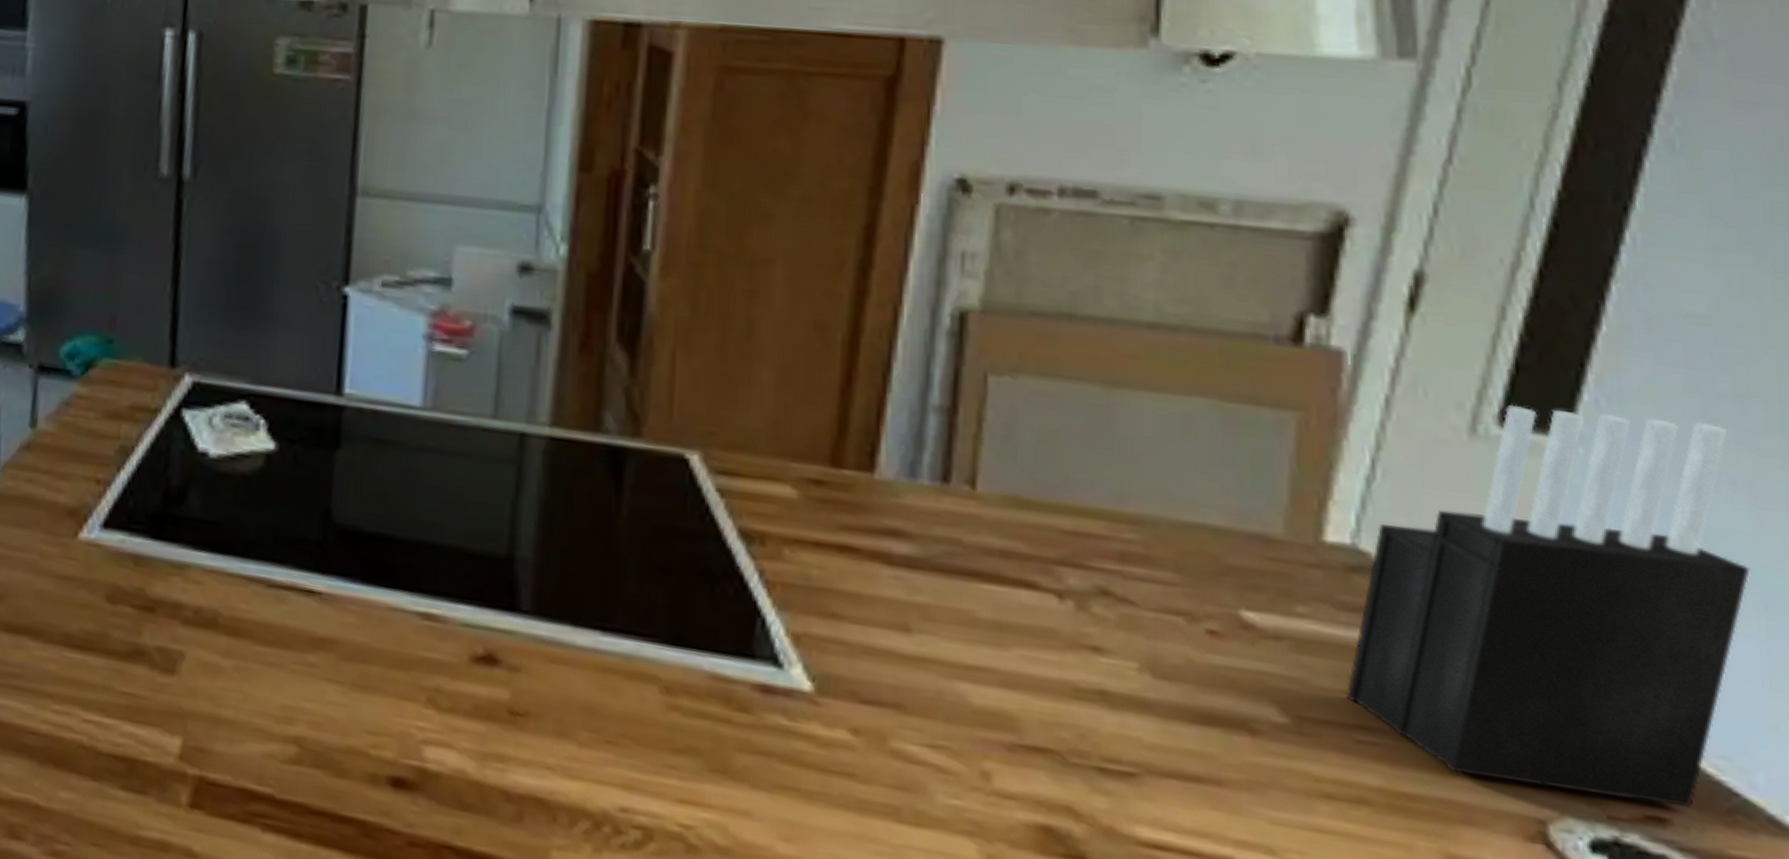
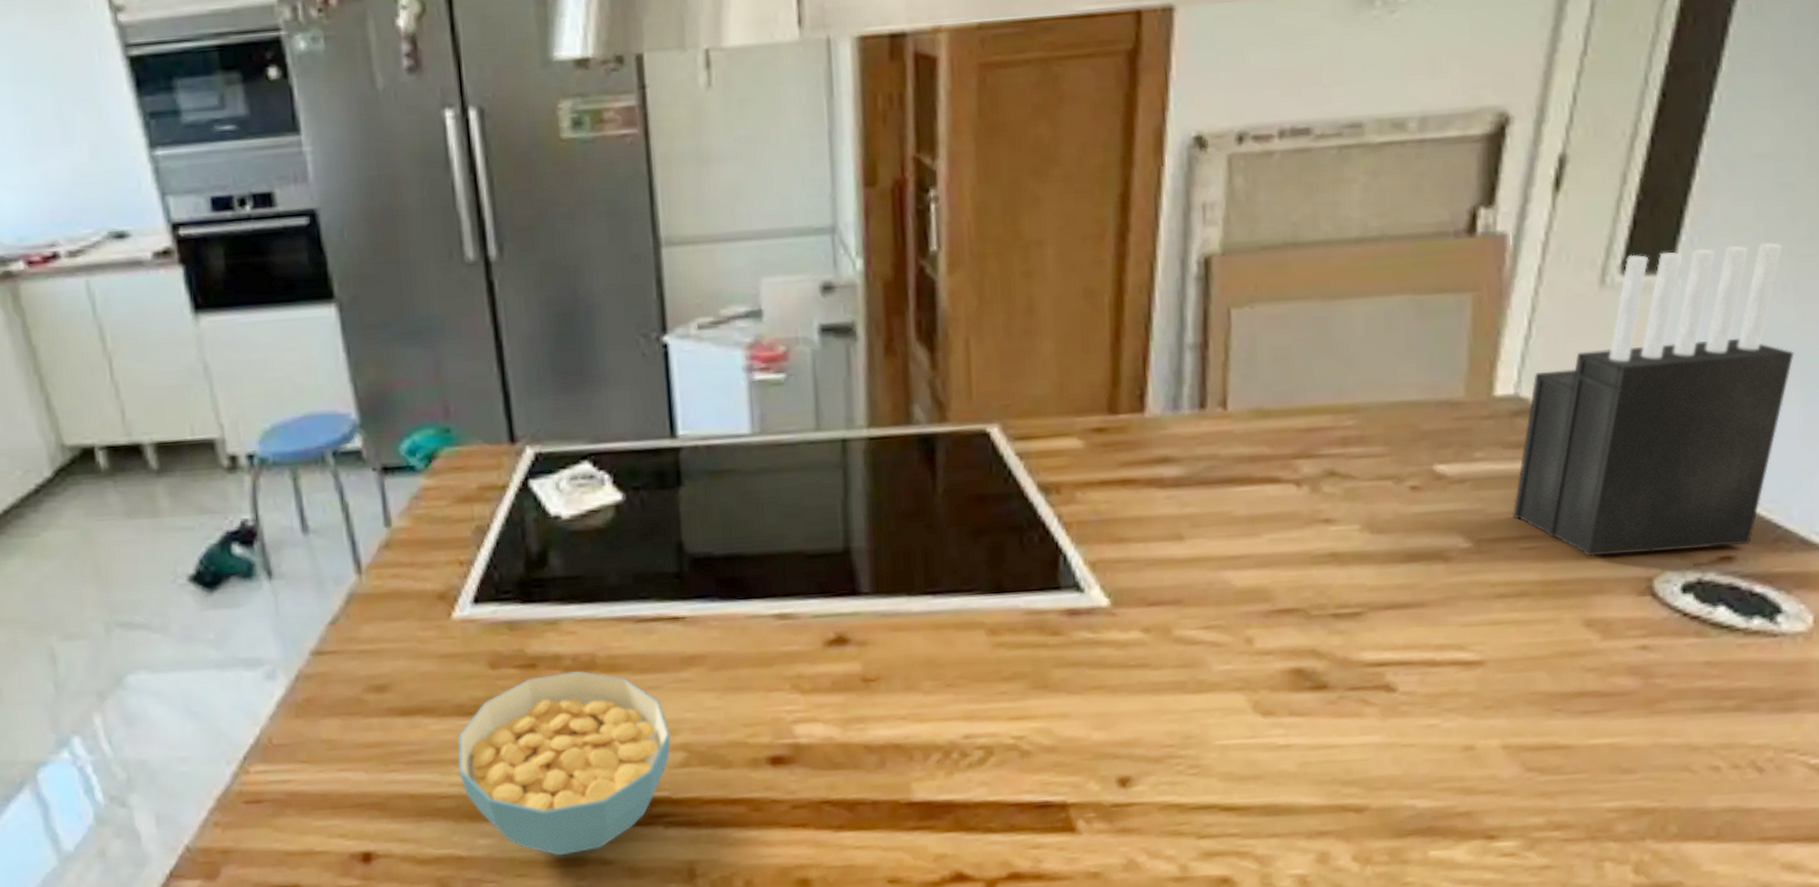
cereal bowl: none [53,622,285,837] -> present [457,670,671,856]

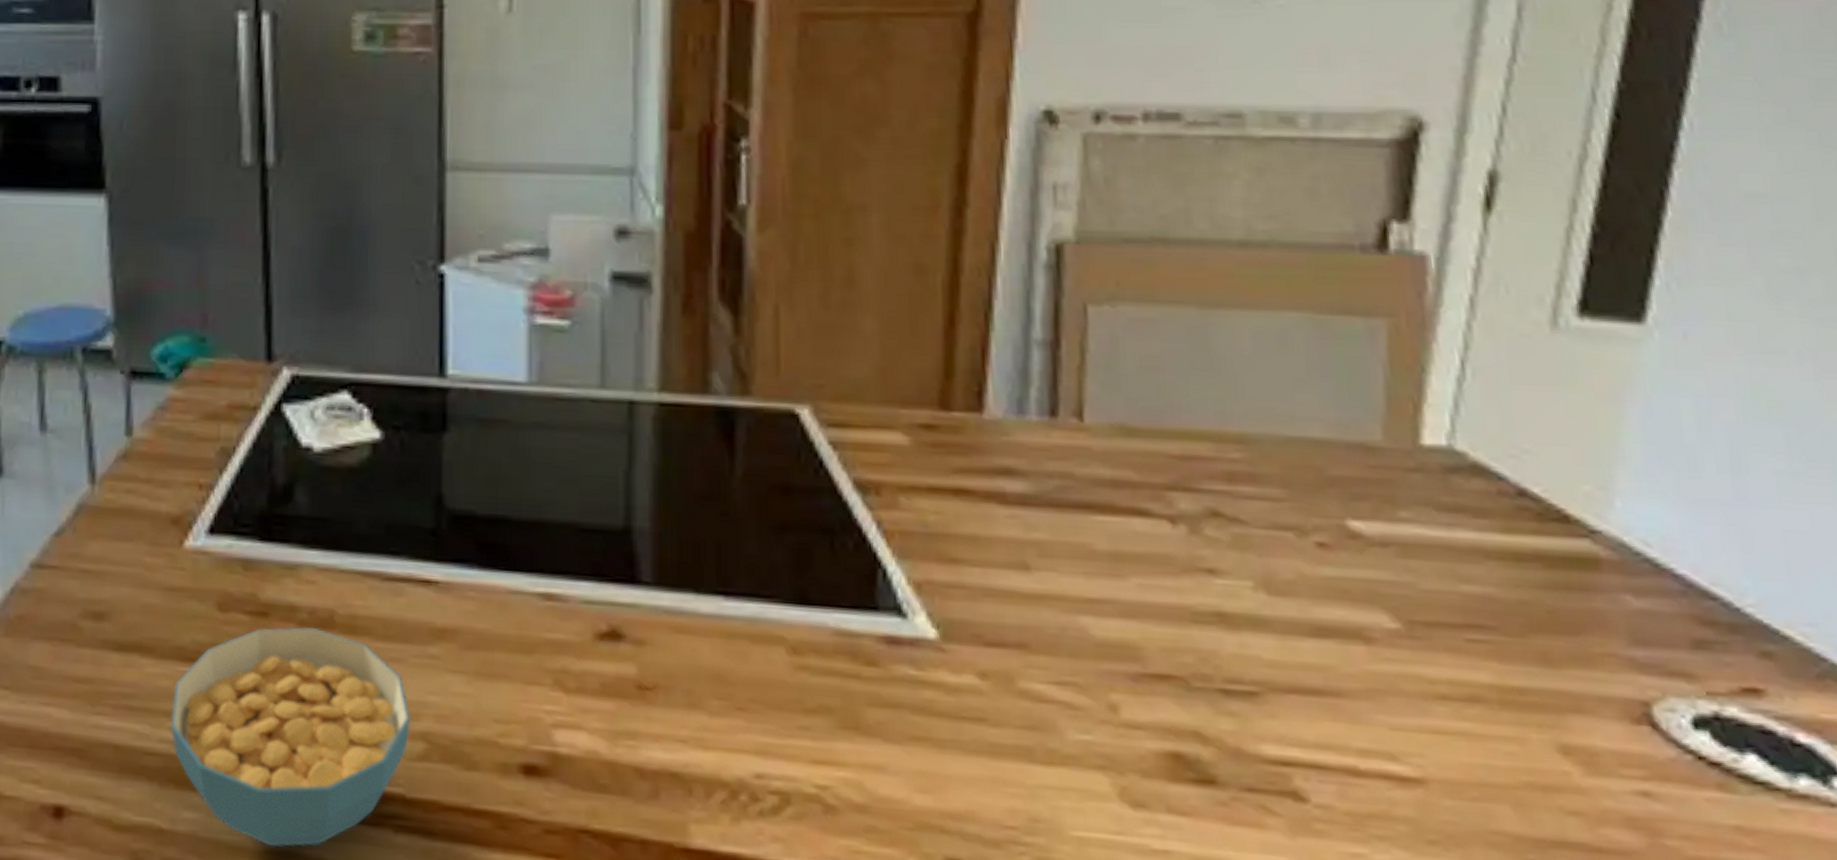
knife block: present [1511,242,1794,557] -> none [1452,295,1822,677]

